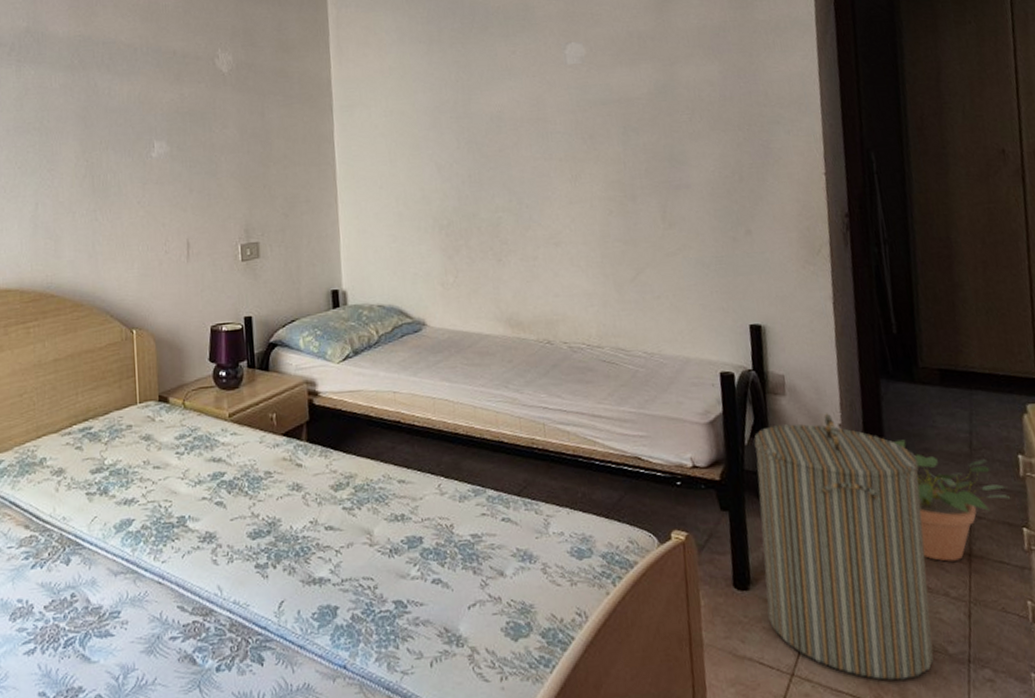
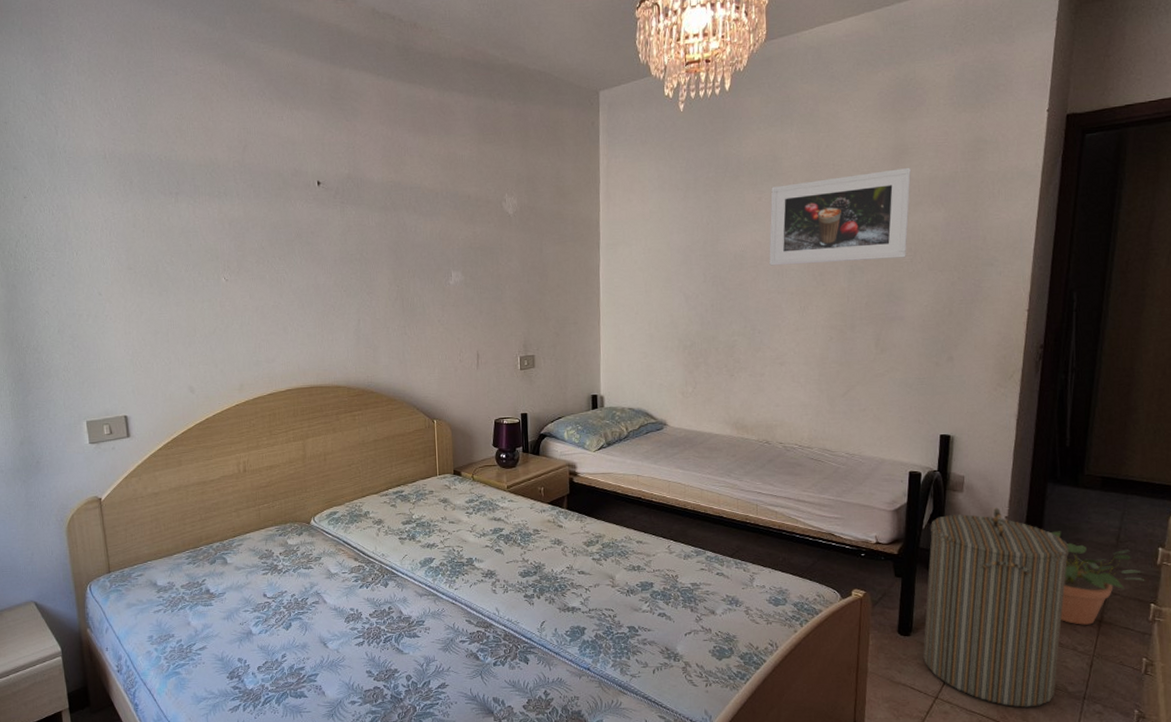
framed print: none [525,16,684,128] -> present [769,167,911,266]

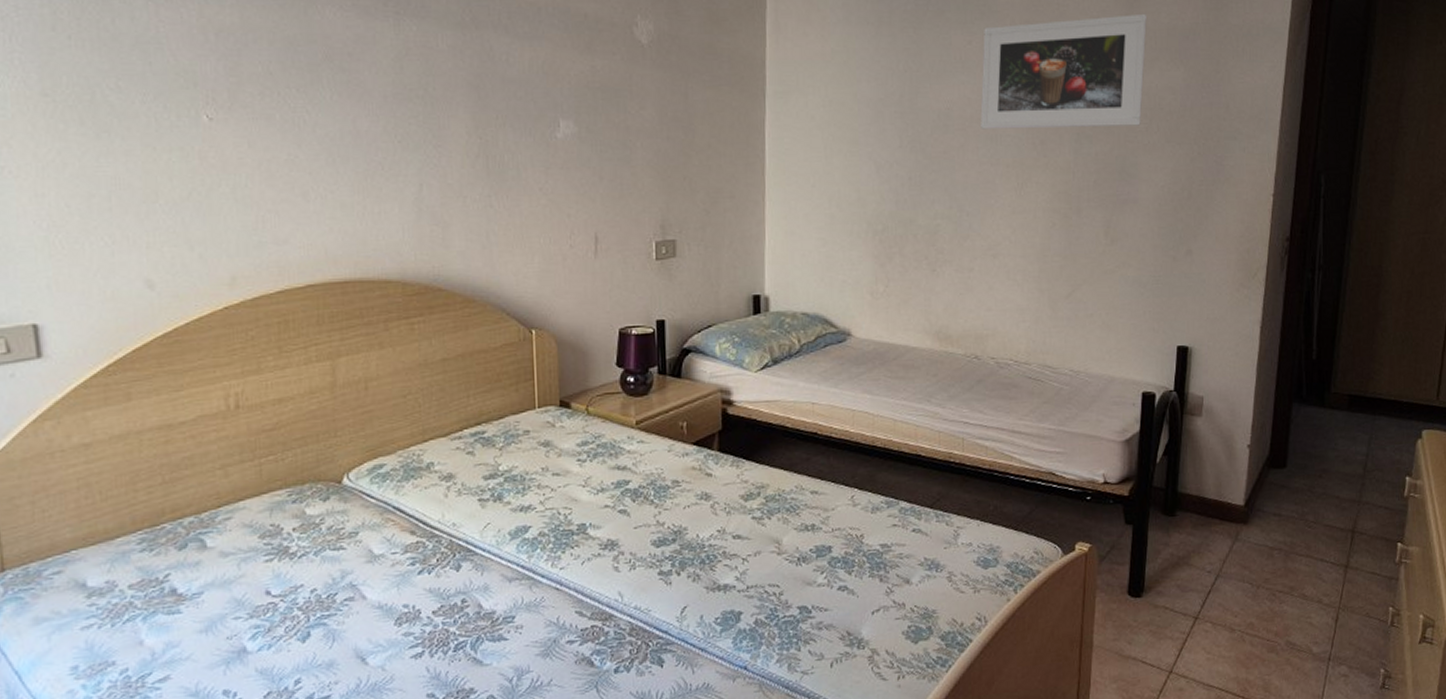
laundry hamper: present [923,507,1069,708] -> none [1156,434,1315,676]
potted plant: present [1050,531,1145,625] -> none [1295,460,1392,573]

